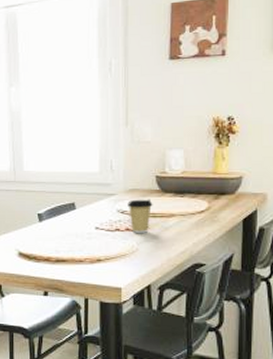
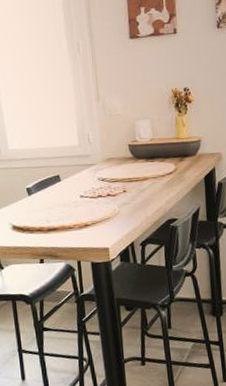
coffee cup: present [127,199,153,234] -> none [106,166,129,198]

